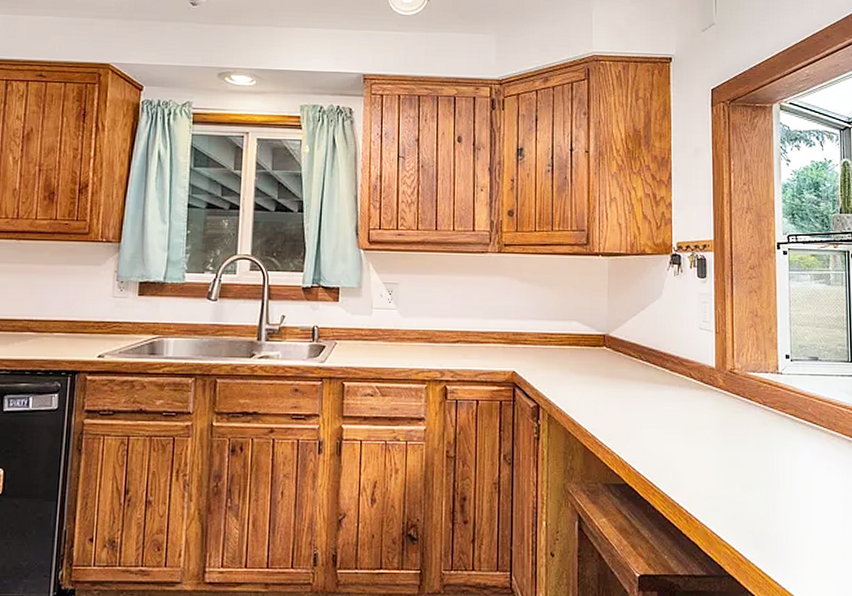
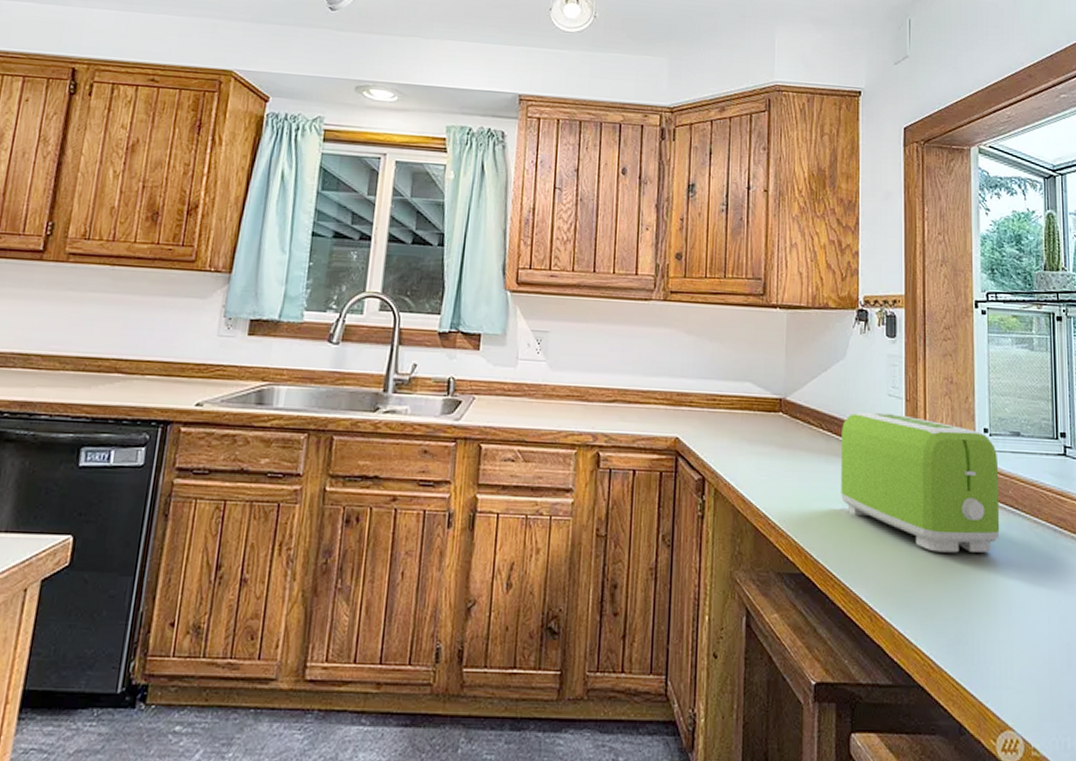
toaster: none [659,344,800,463] -> present [841,412,1000,553]

